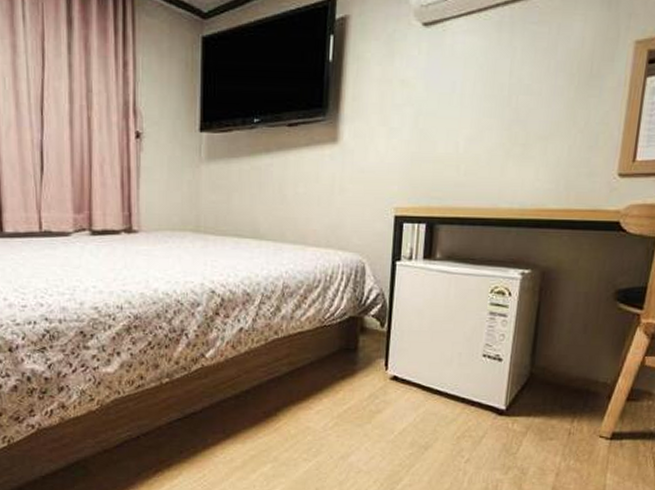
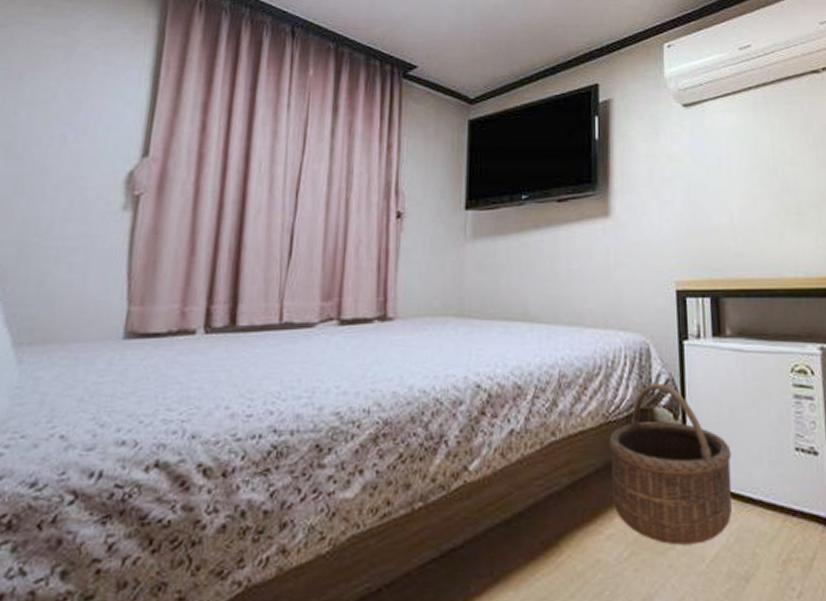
basket: none [322,295,427,421] -> present [610,382,732,545]

